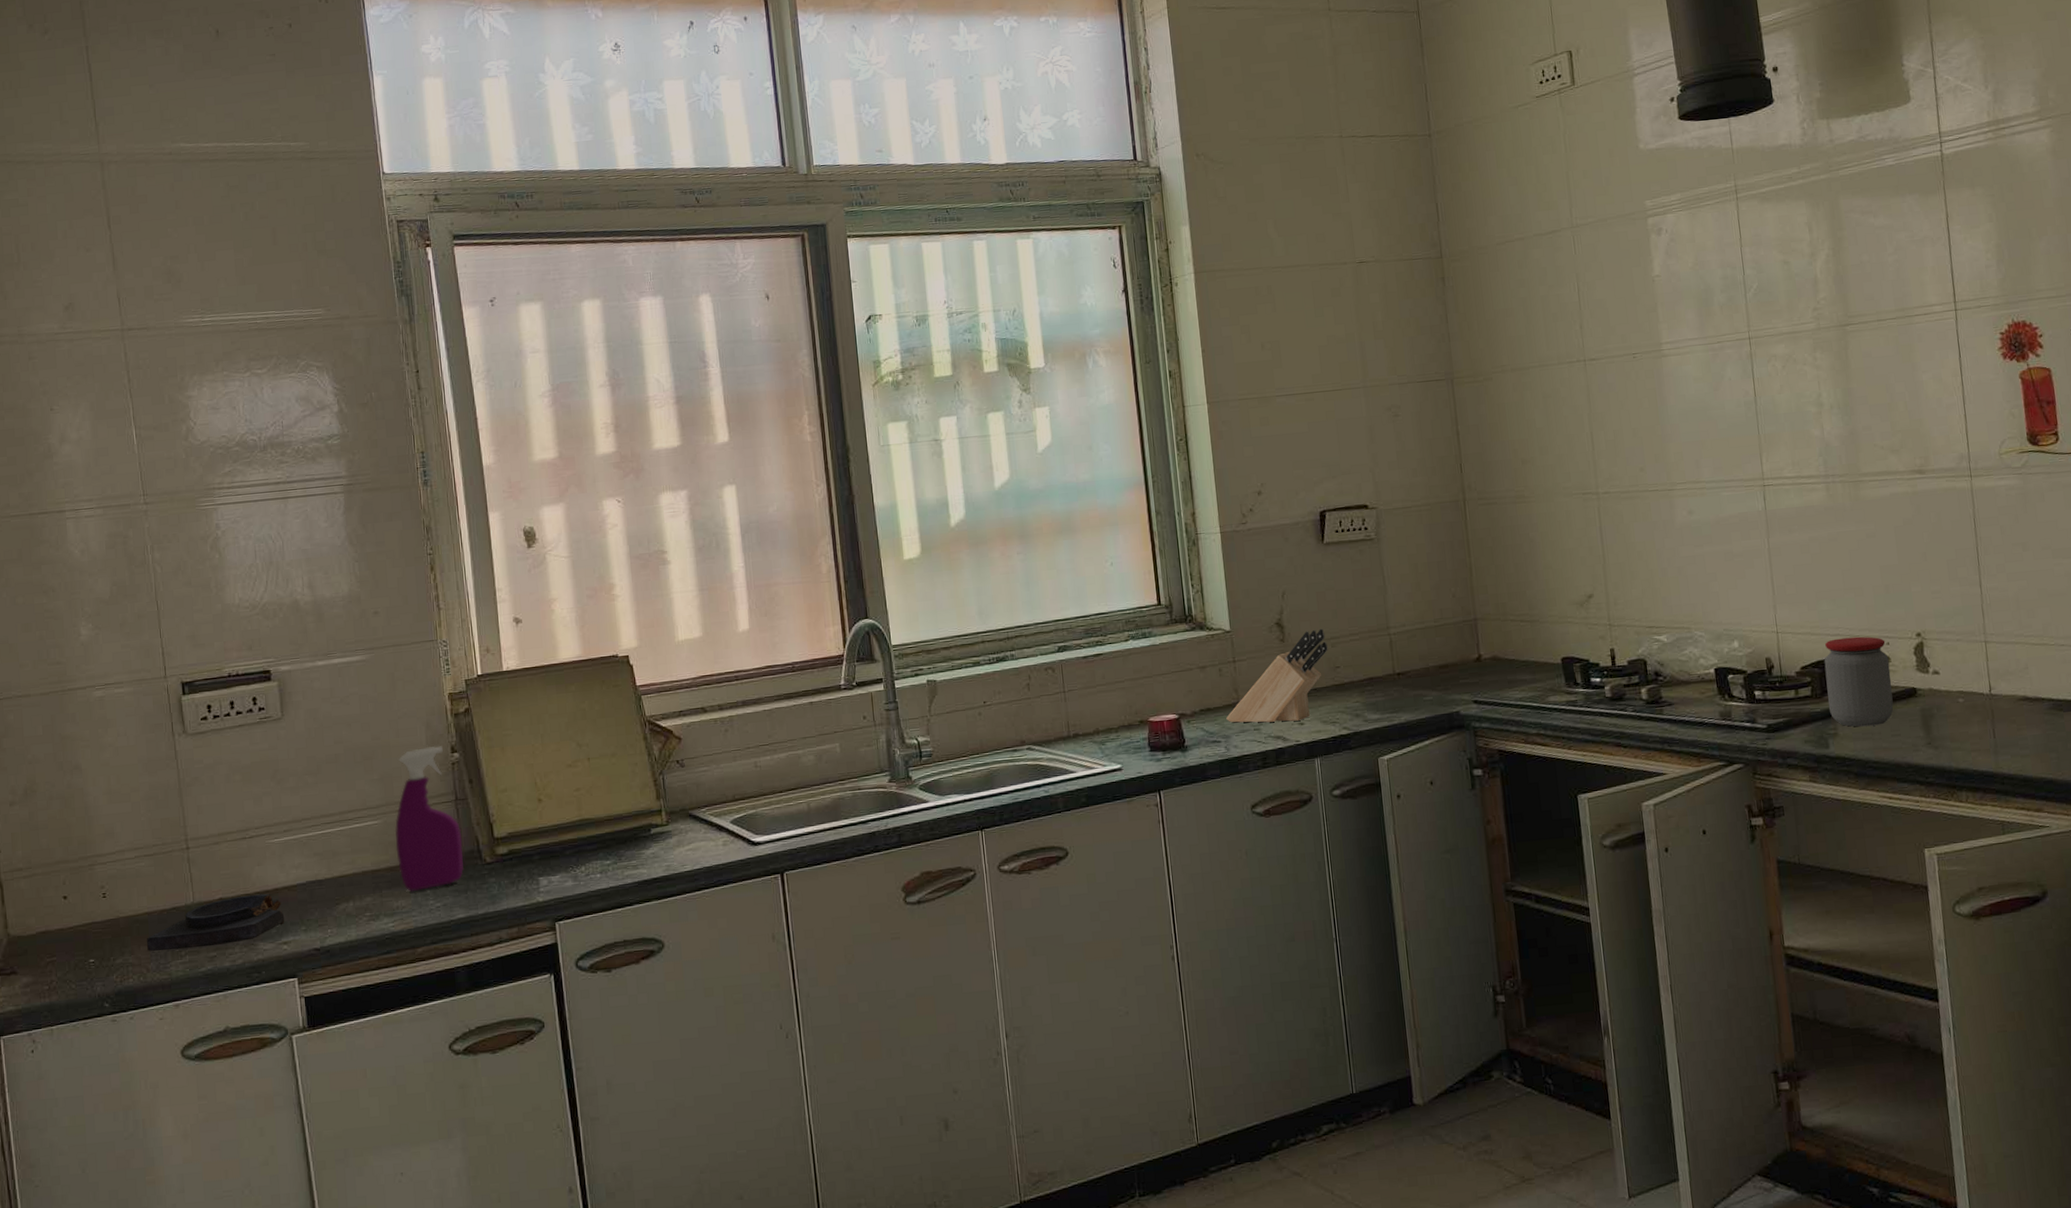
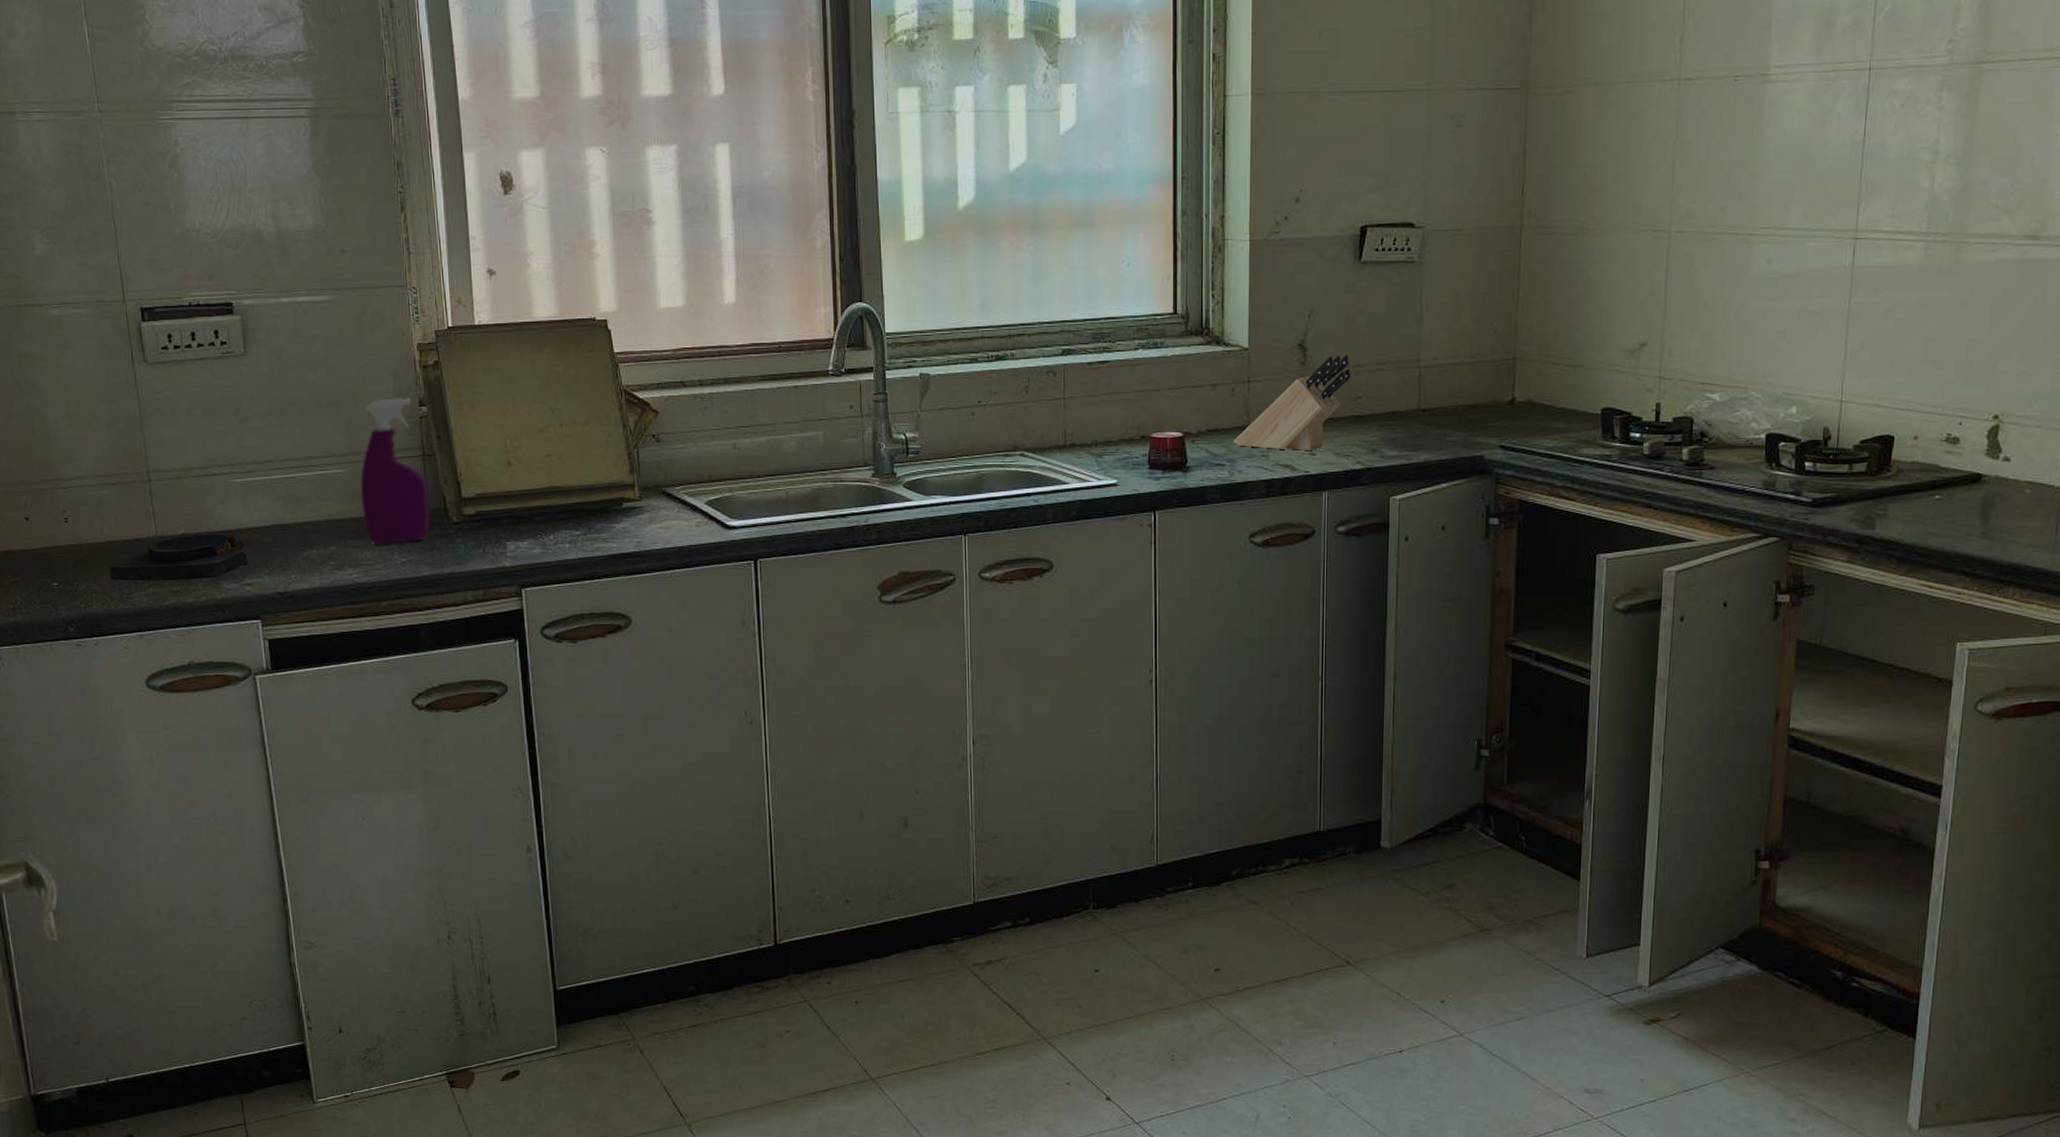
jar: present [1824,636,1894,727] -> none [1882,413,1958,510]

